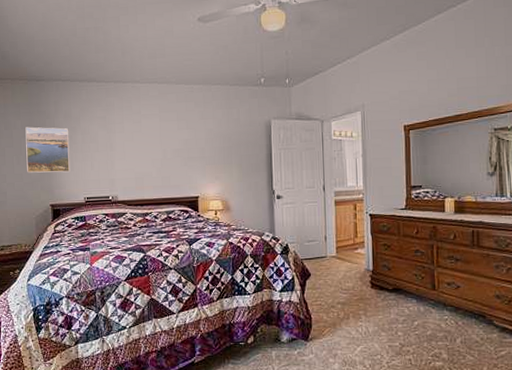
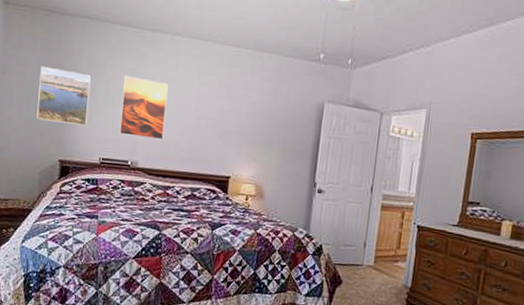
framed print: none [97,123,137,175] -> present [119,76,169,140]

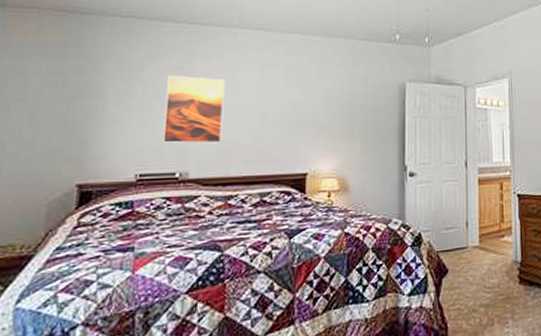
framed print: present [37,66,92,127] -> none [44,74,124,140]

